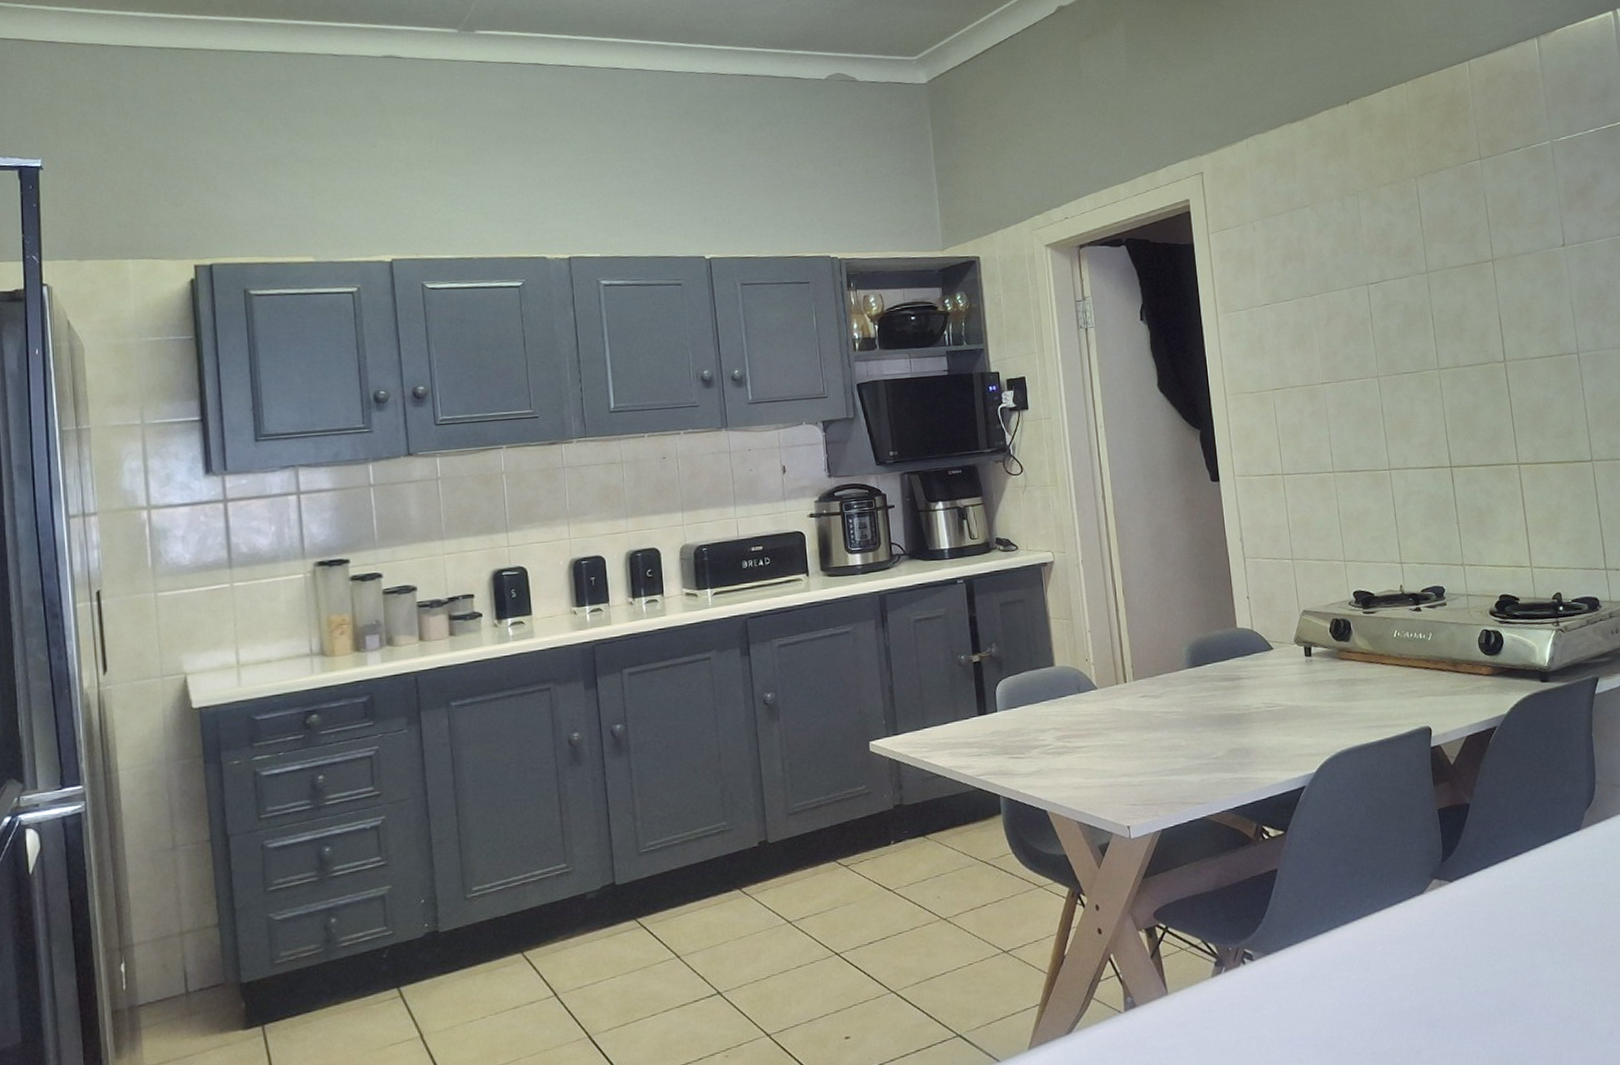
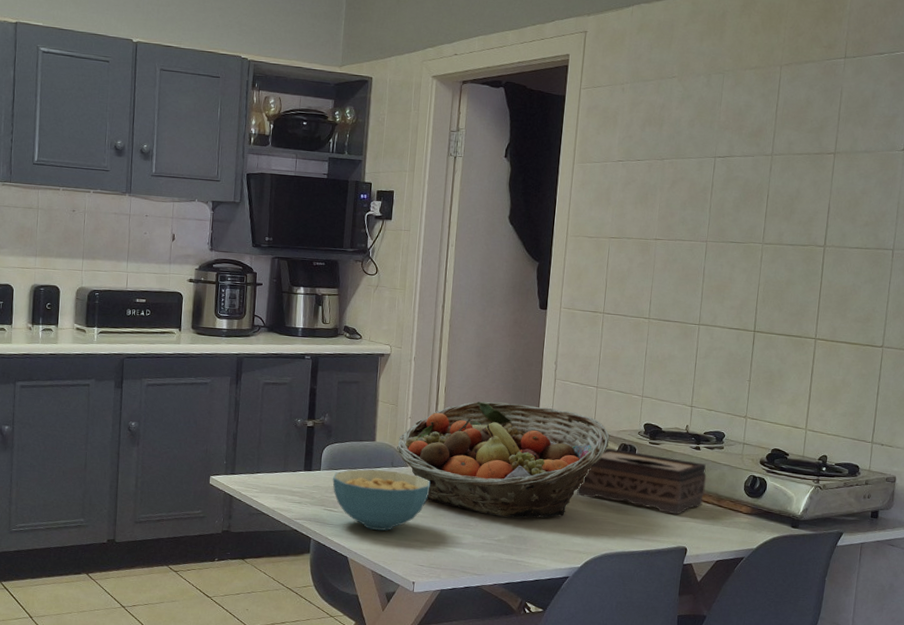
cereal bowl: none [1013,697,1127,772] -> present [332,469,431,531]
fruit basket: none [1079,592,1319,730] -> present [396,401,610,518]
tissue box: none [1294,625,1437,691] -> present [577,448,707,515]

